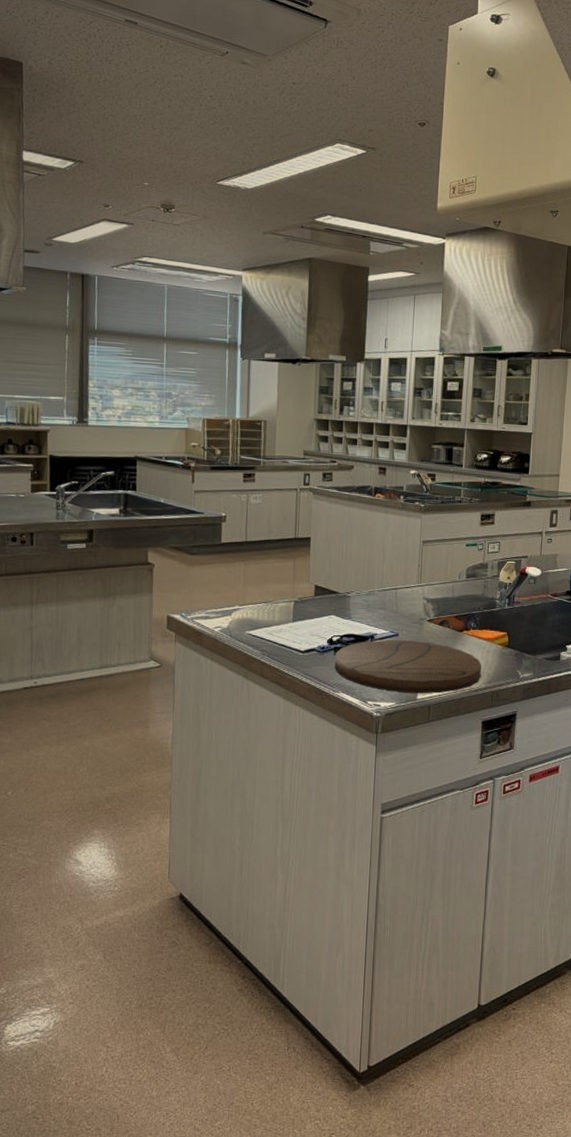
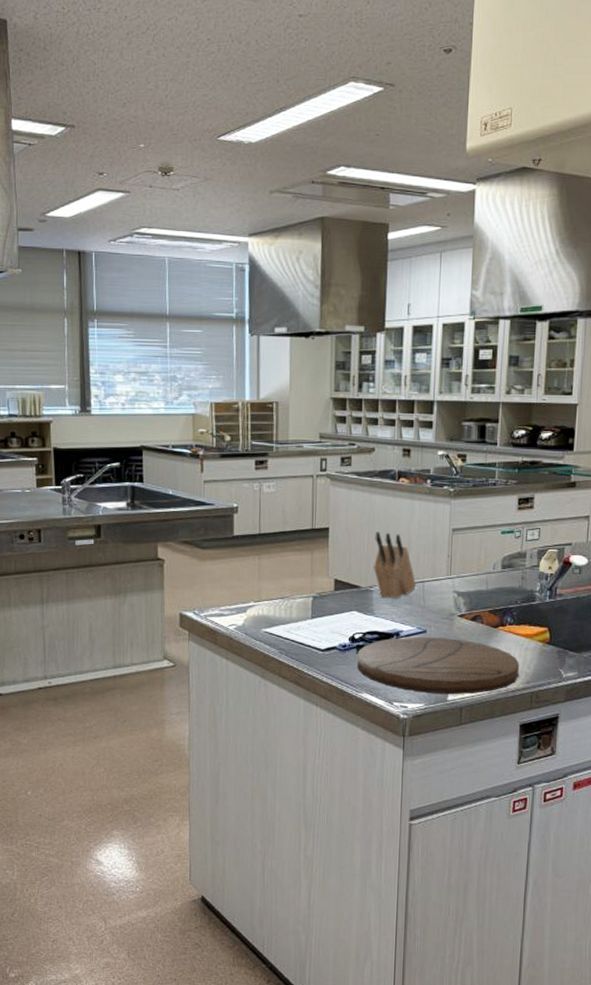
knife block: none [351,542,390,604] -> present [374,532,417,598]

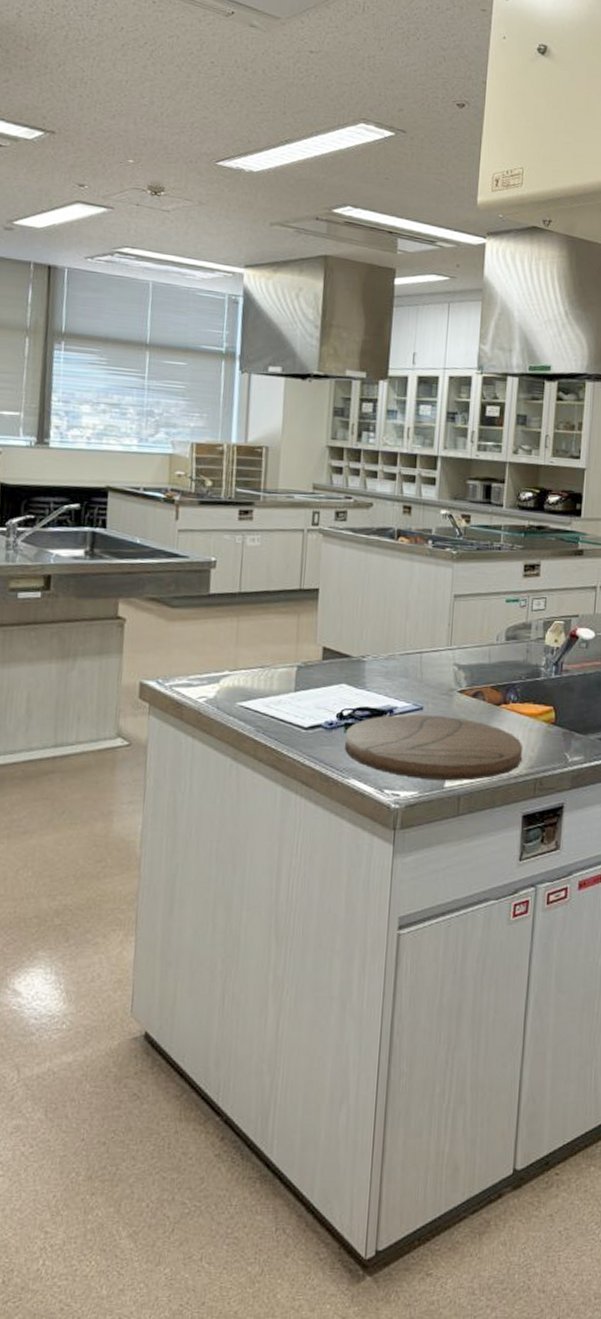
knife block: present [374,532,417,598] -> none [367,595,414,670]

